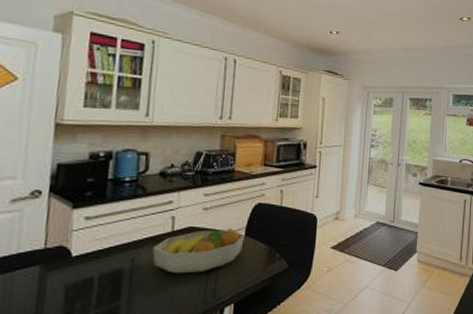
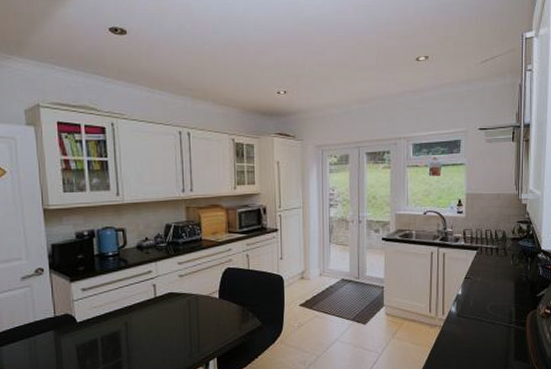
fruit bowl: present [152,228,245,274] -> none [140,292,219,334]

